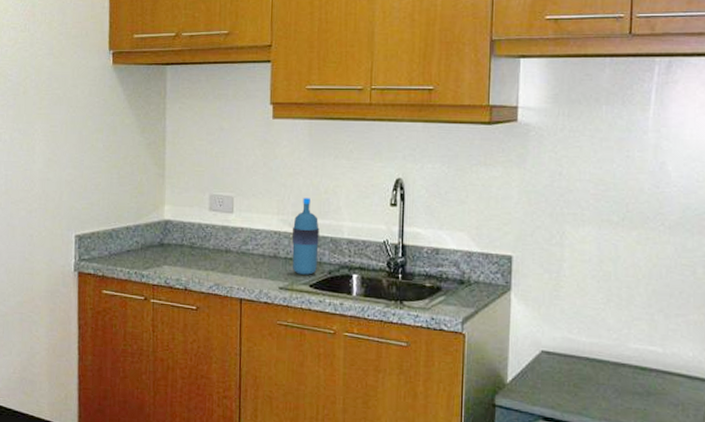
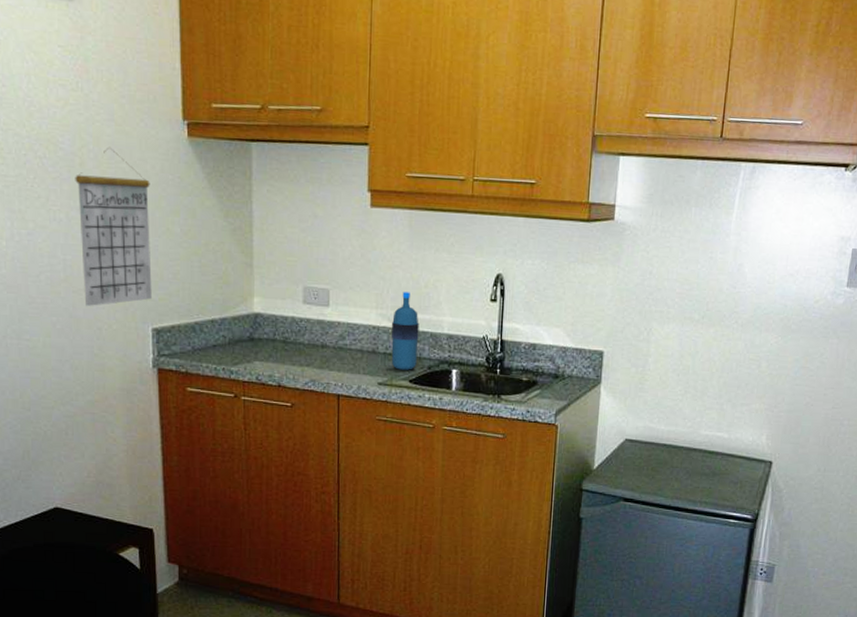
calendar: none [19,76,80,216] -> present [75,147,152,307]

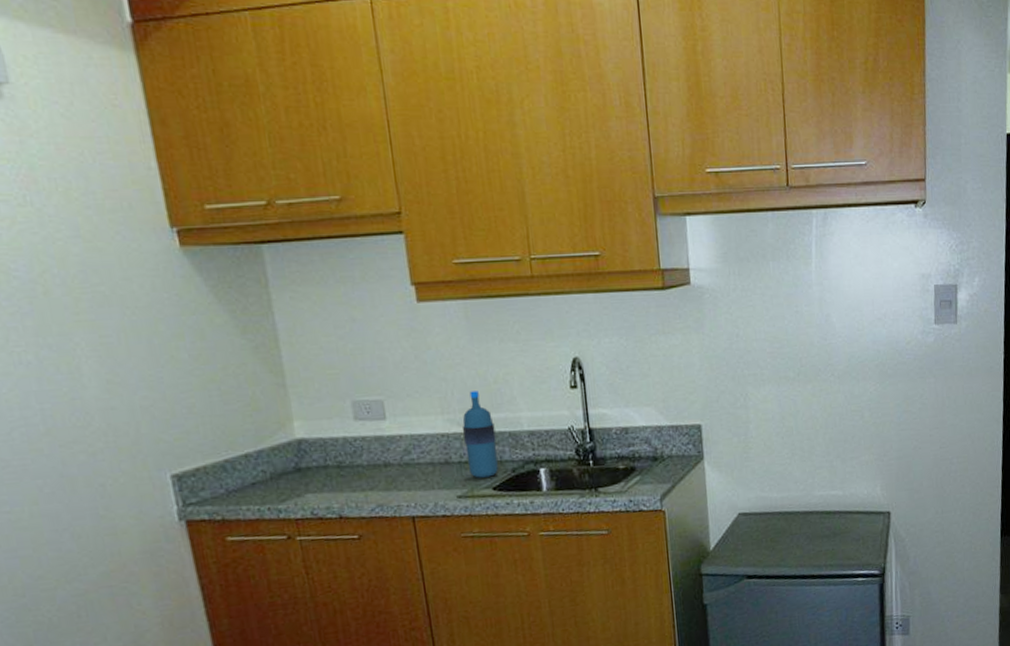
calendar: present [75,147,152,307] -> none [39,268,165,462]

